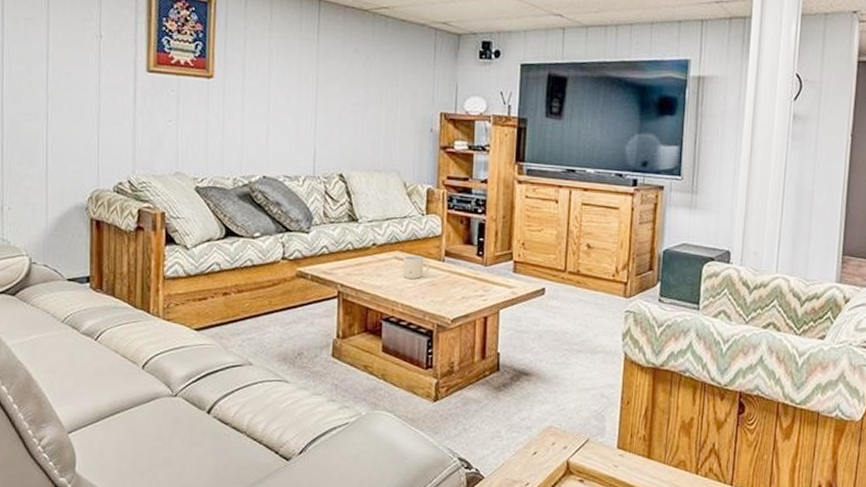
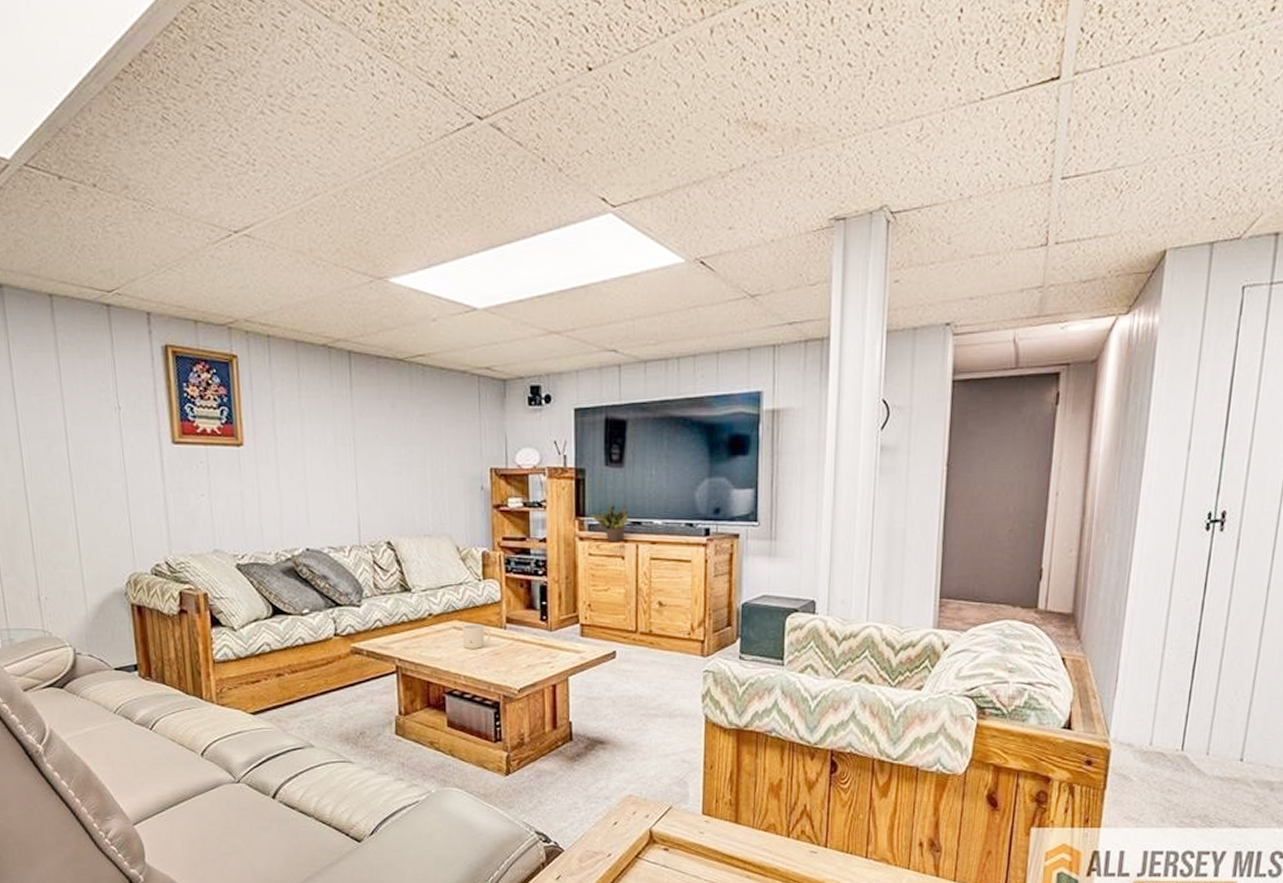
potted plant: none [528,153,563,187] -> present [589,505,628,542]

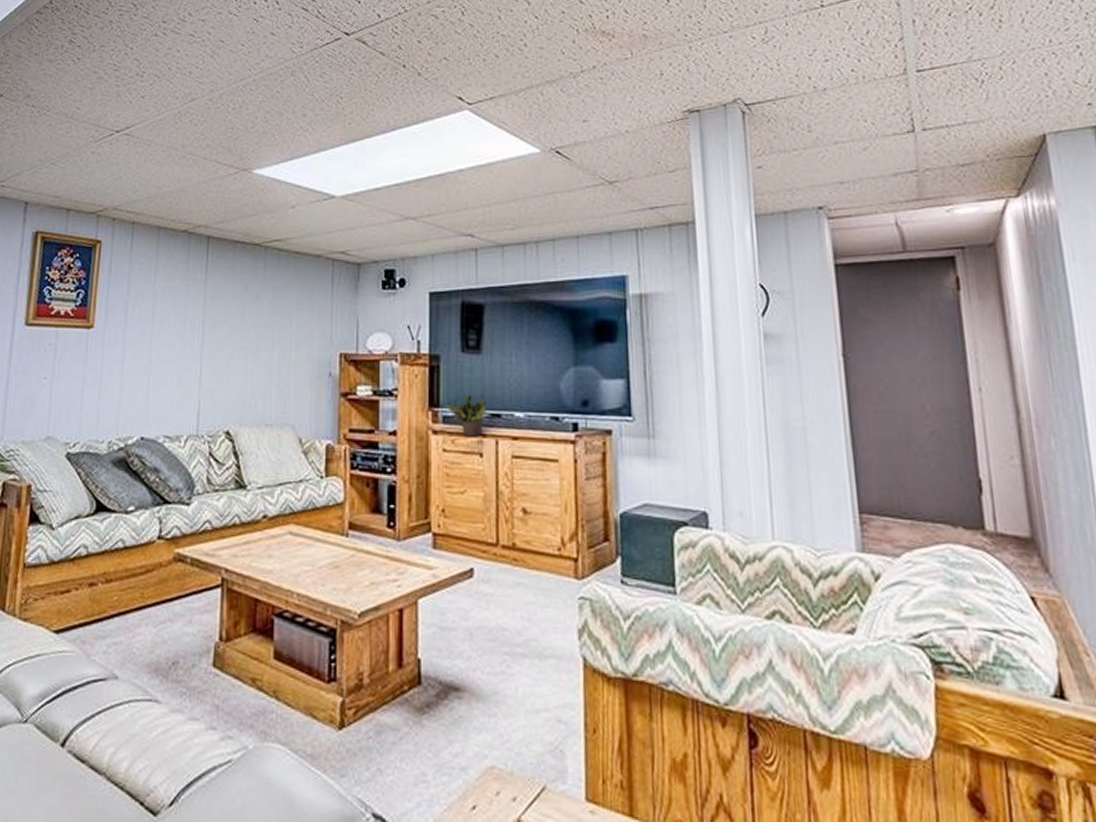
mug: present [462,624,491,650] -> none [298,529,331,561]

